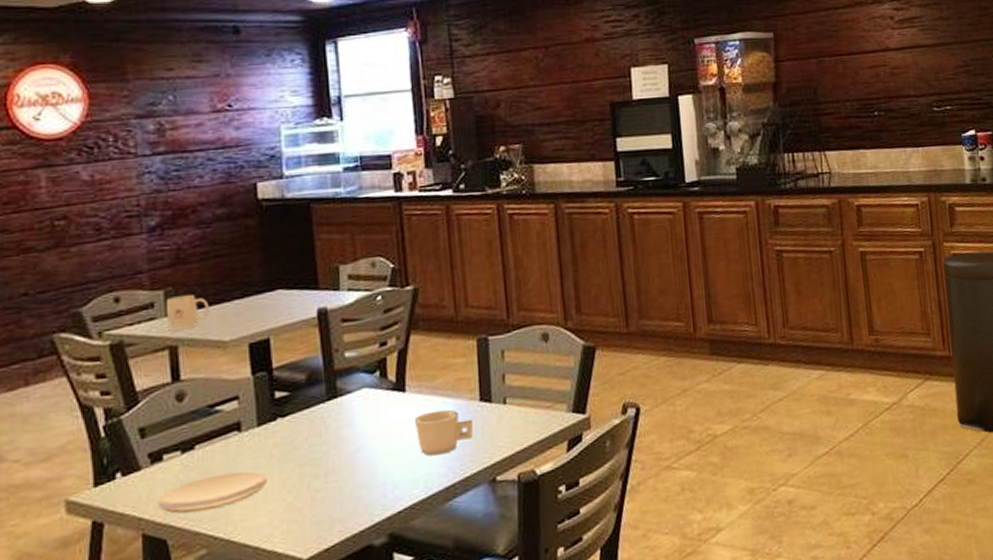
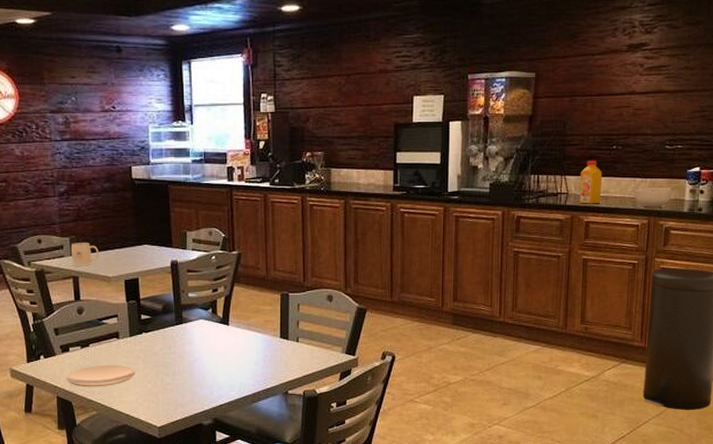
cup: present [415,409,474,456] -> none [235,340,275,371]
juice bottle: none [841,130,870,185] -> present [579,160,603,204]
bowl: none [906,155,950,184] -> present [634,187,672,209]

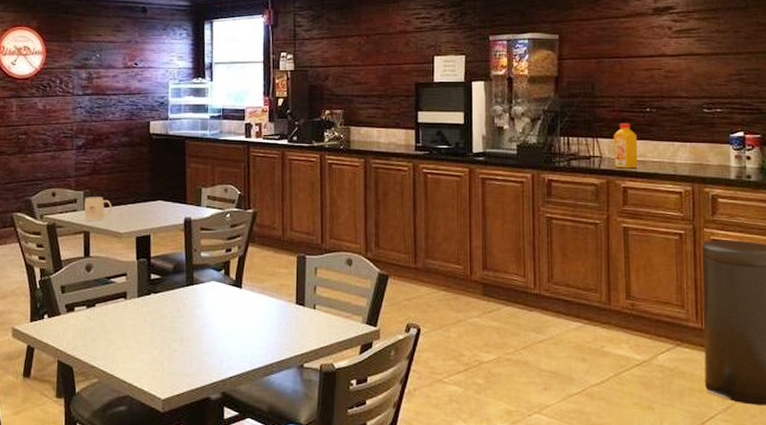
plate: present [66,364,135,387] -> none [69,327,141,352]
bowl: present [634,187,672,209] -> none [673,151,716,175]

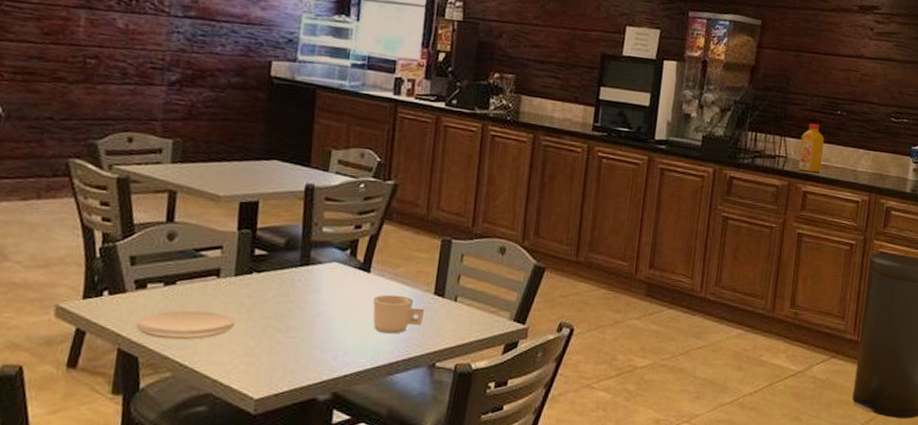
plate: none [69,327,141,352] -> present [135,310,235,340]
mug: present [83,197,112,221] -> none [171,147,211,179]
cup: none [247,306,290,340] -> present [373,294,425,334]

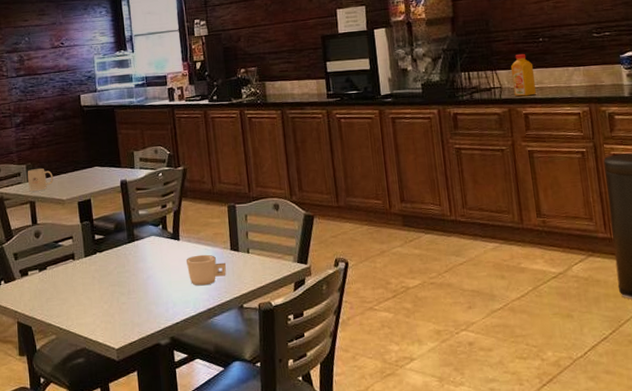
plate: present [135,310,235,340] -> none [26,286,92,311]
mug: none [171,147,211,179] -> present [27,168,53,192]

